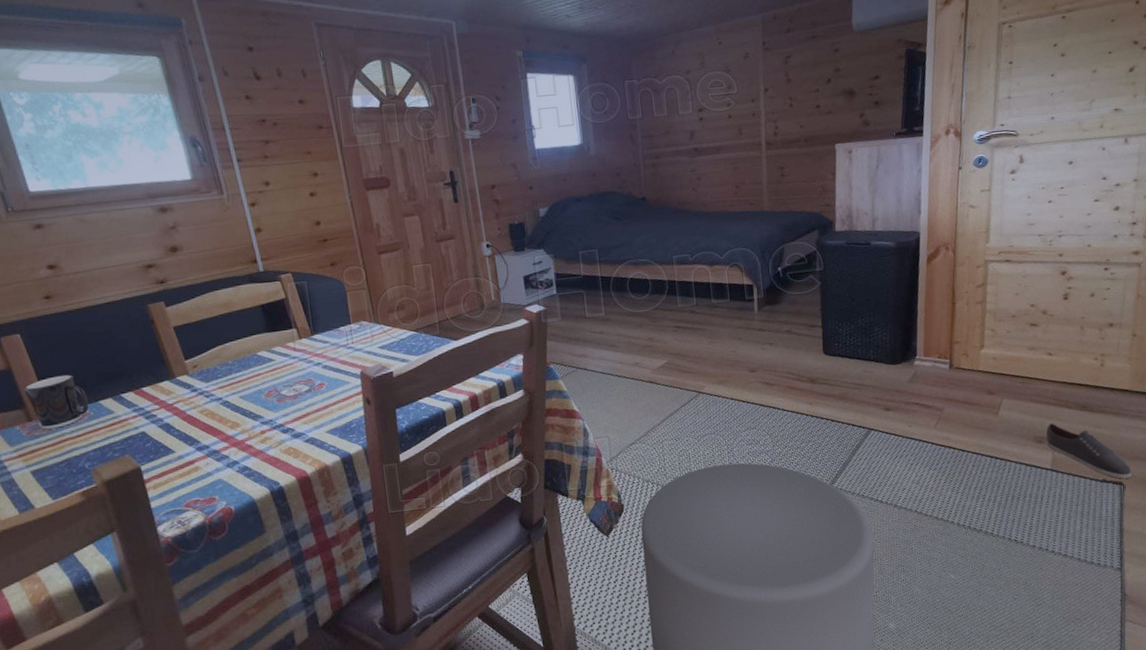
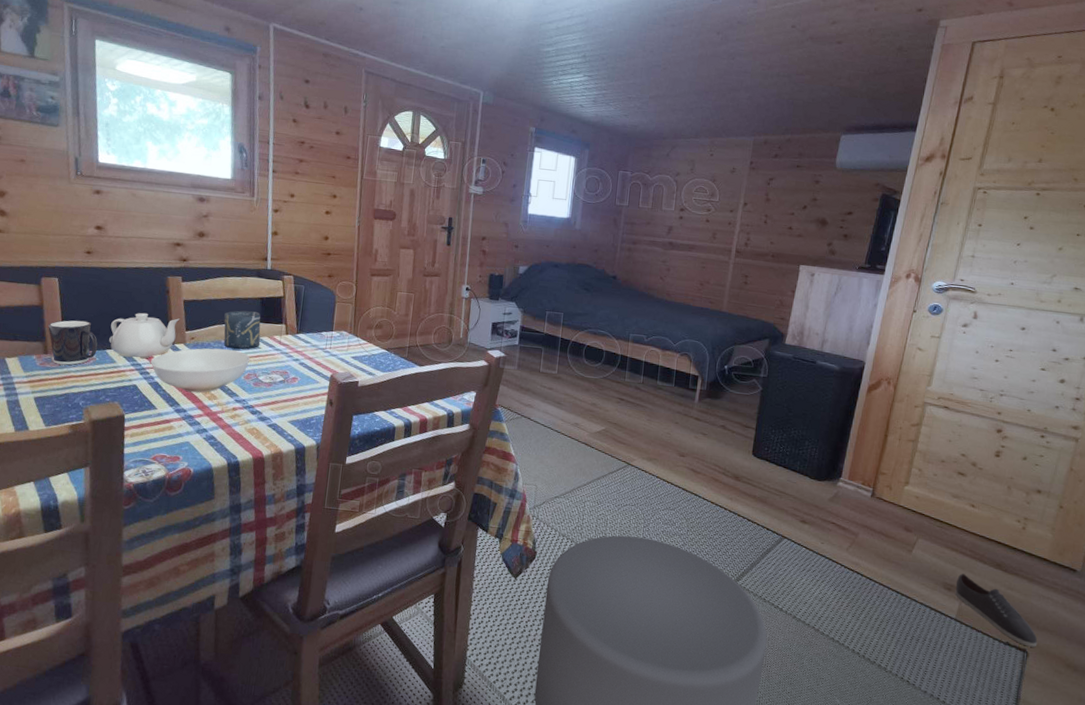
teapot: none [96,348,176,405] -> present [109,312,180,359]
bowl: none [153,368,267,426] -> present [150,348,251,393]
cup: none [224,322,273,368] -> present [223,310,261,349]

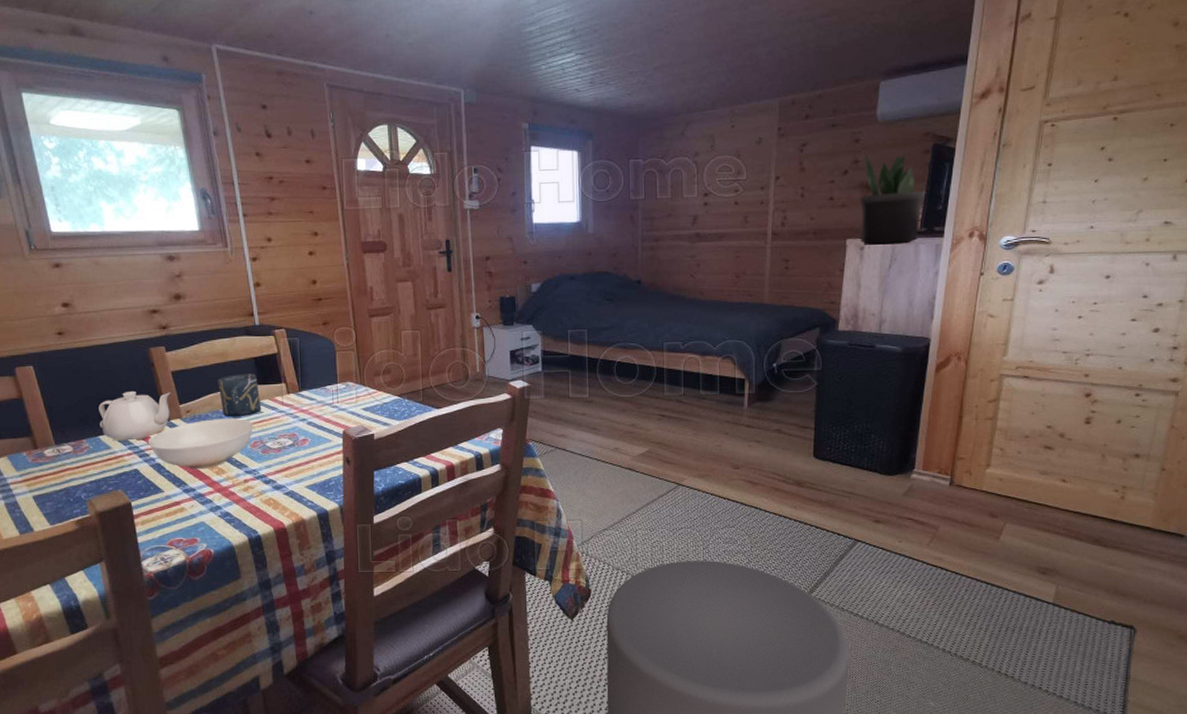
mug: present [48,320,98,365] -> none [32,408,89,458]
planter: none [812,193,871,276] -> present [860,151,925,245]
shoe: present [955,574,1038,647] -> none [1050,555,1146,623]

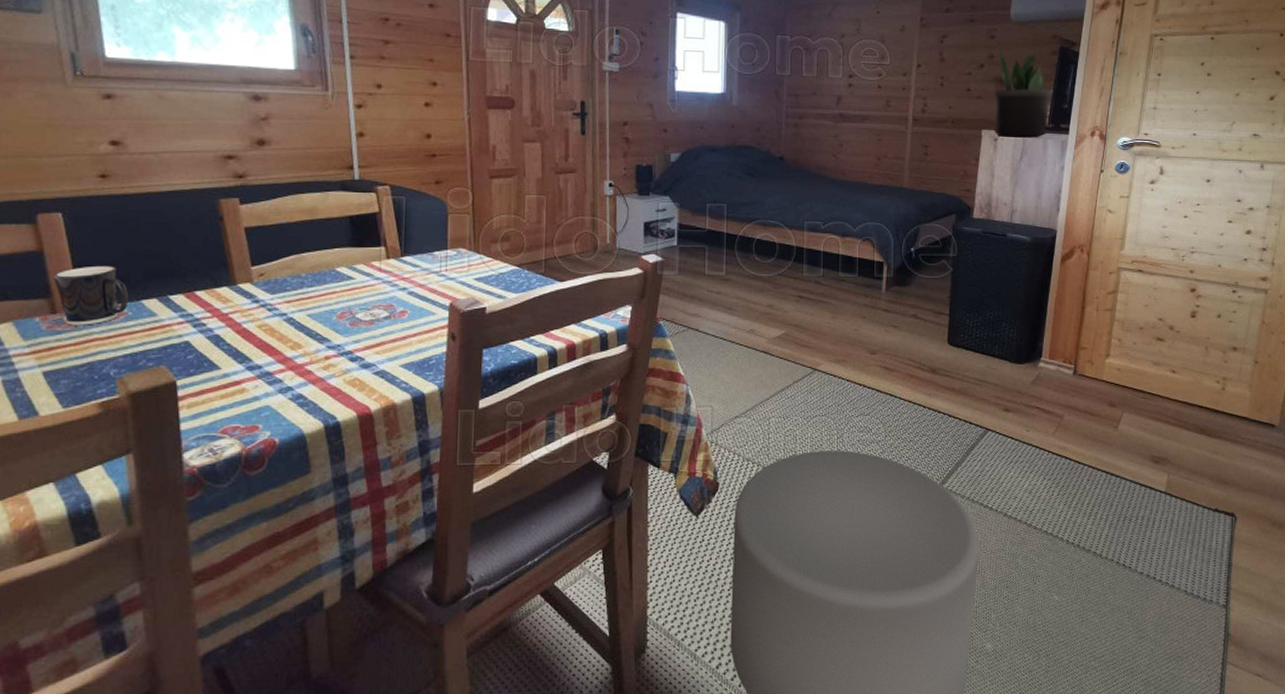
mug: none [32,408,89,458] -> present [54,265,128,326]
teapot: present [98,390,171,441] -> none [144,248,242,307]
bowl: present [147,418,254,470] -> none [205,285,343,343]
cup: present [218,374,262,416] -> none [302,234,354,282]

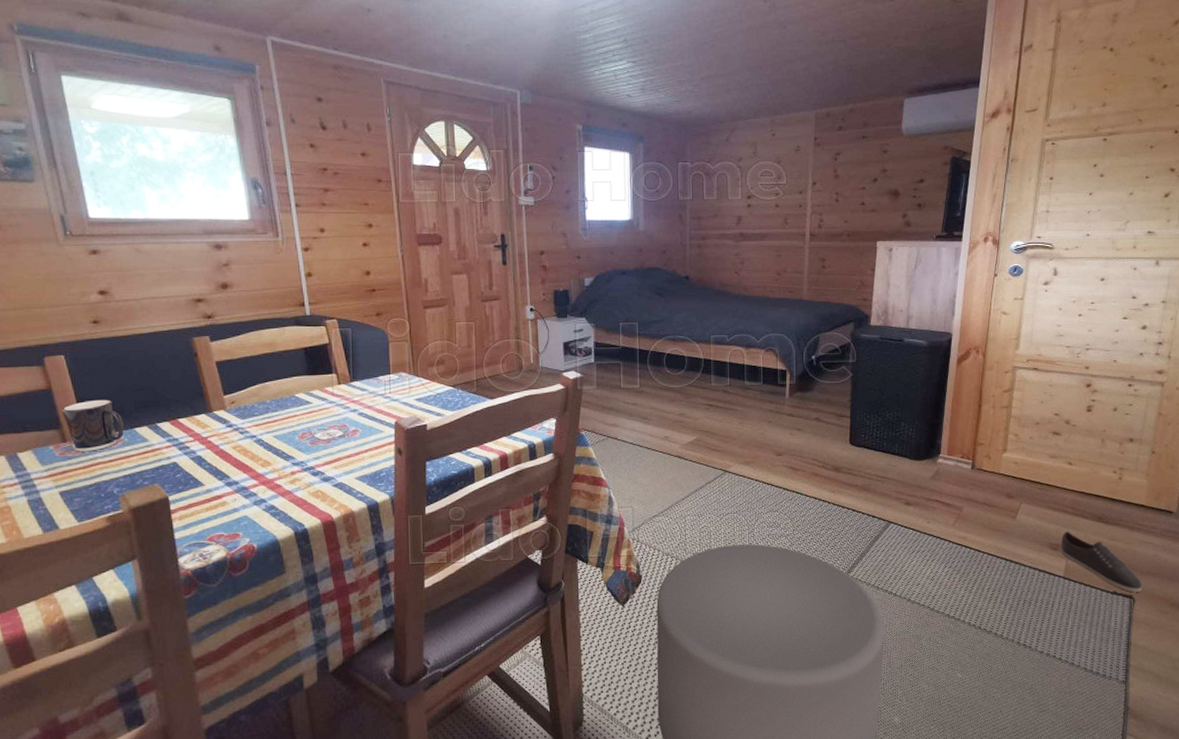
planter: present [994,49,1052,138] -> none [888,162,945,247]
shoe: none [1163,444,1244,510] -> present [1061,532,1143,593]

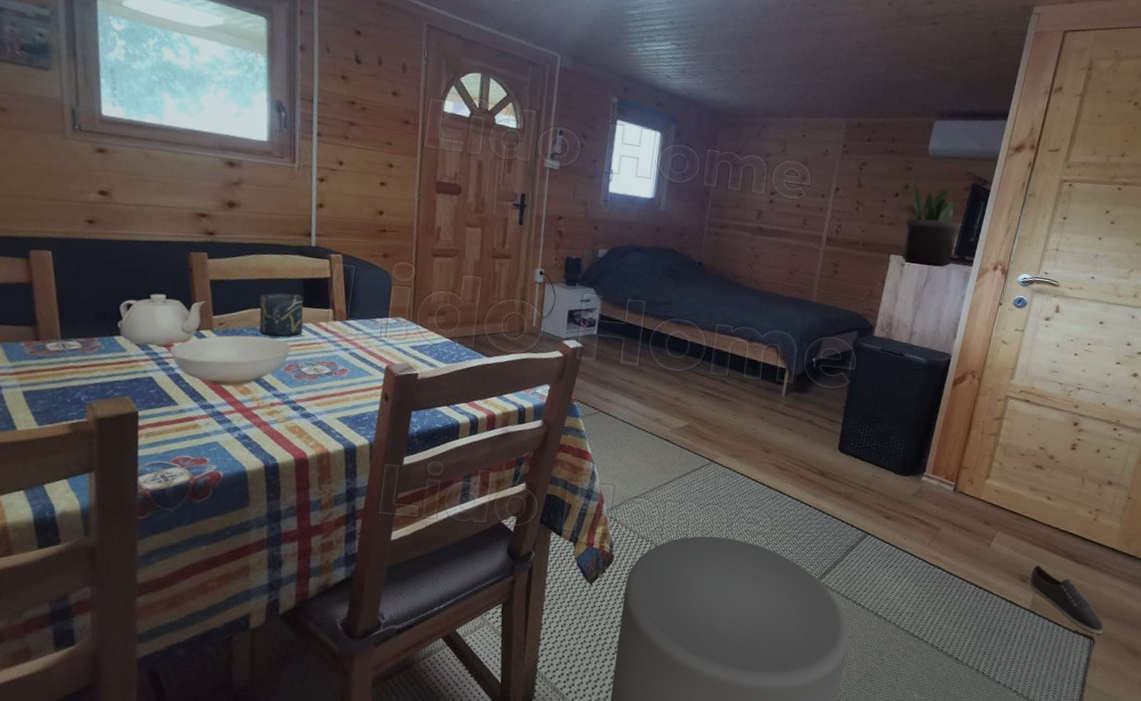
mug: present [62,399,124,452] -> none [39,301,103,354]
teapot: none [136,381,215,433] -> present [117,293,206,347]
bowl: none [188,409,303,462] -> present [169,335,292,386]
cup: none [265,364,311,407] -> present [259,292,304,337]
planter: none [888,162,945,247] -> present [902,180,961,267]

